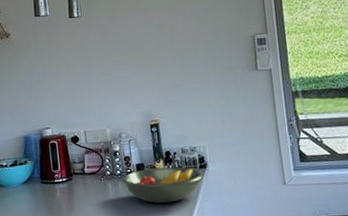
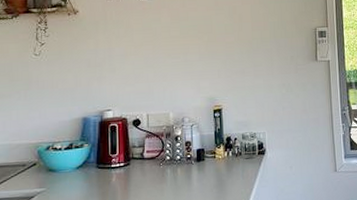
fruit bowl: present [121,167,204,204] -> none [181,152,261,190]

